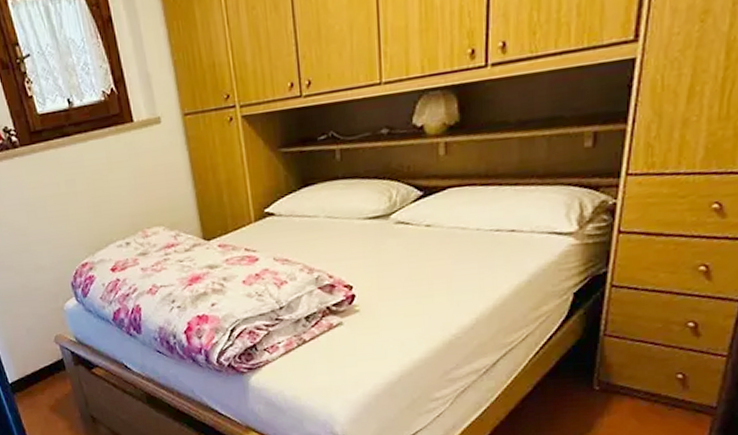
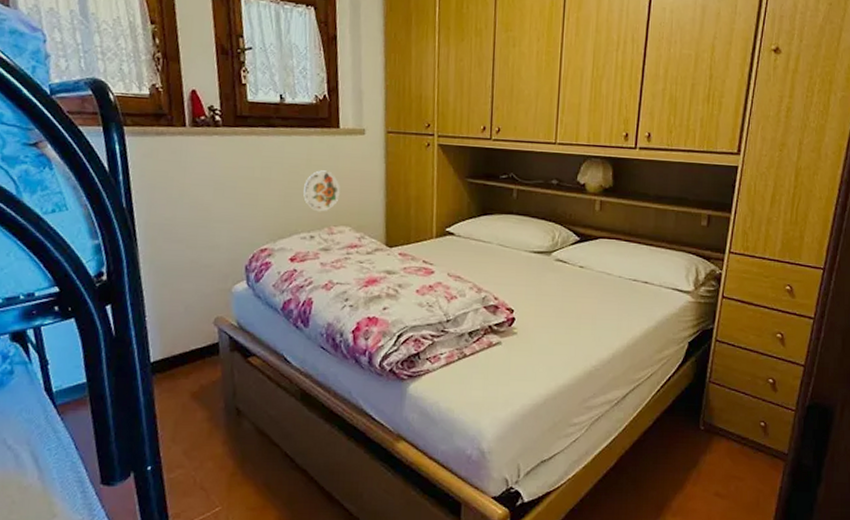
decorative plate: none [110,171,147,217] -> present [303,170,340,212]

